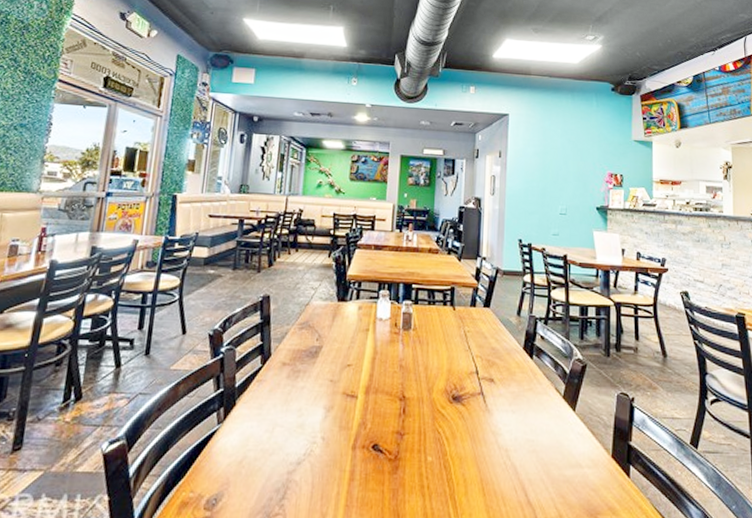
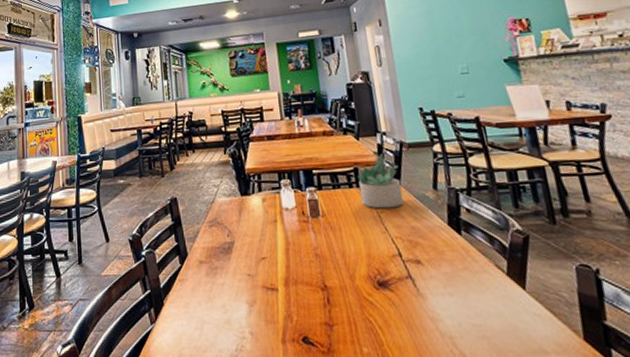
succulent plant: none [452,276,491,329] -> present [357,153,404,209]

